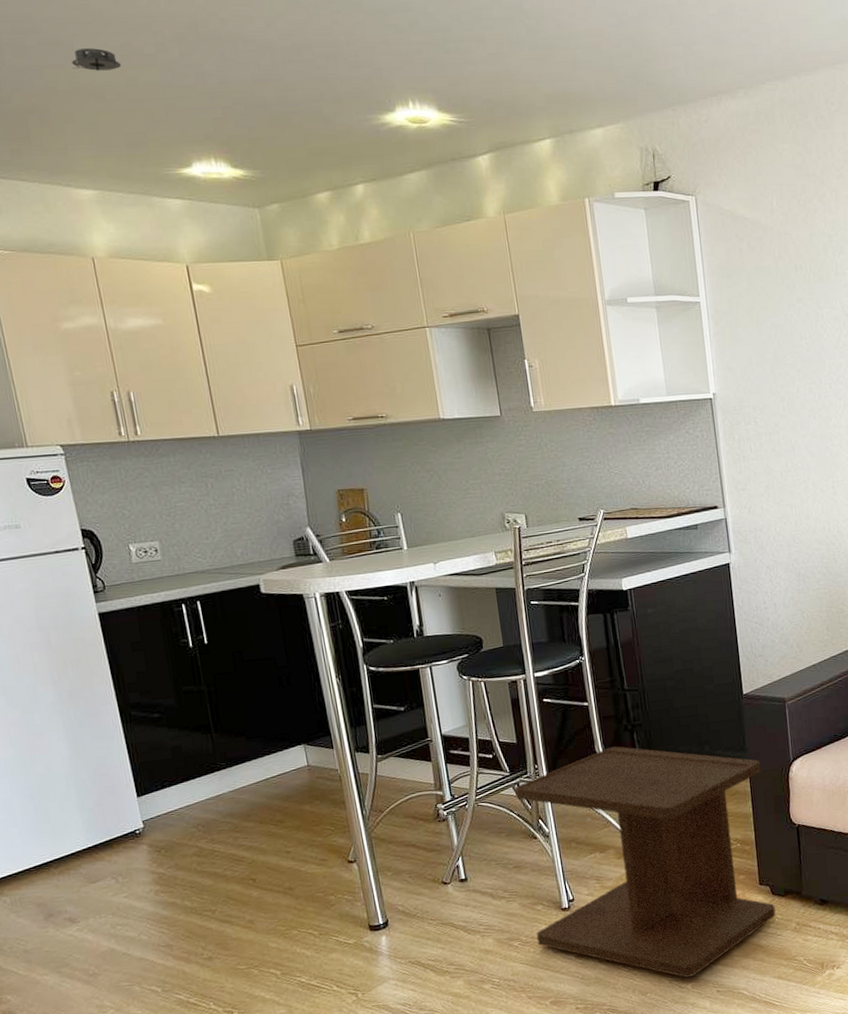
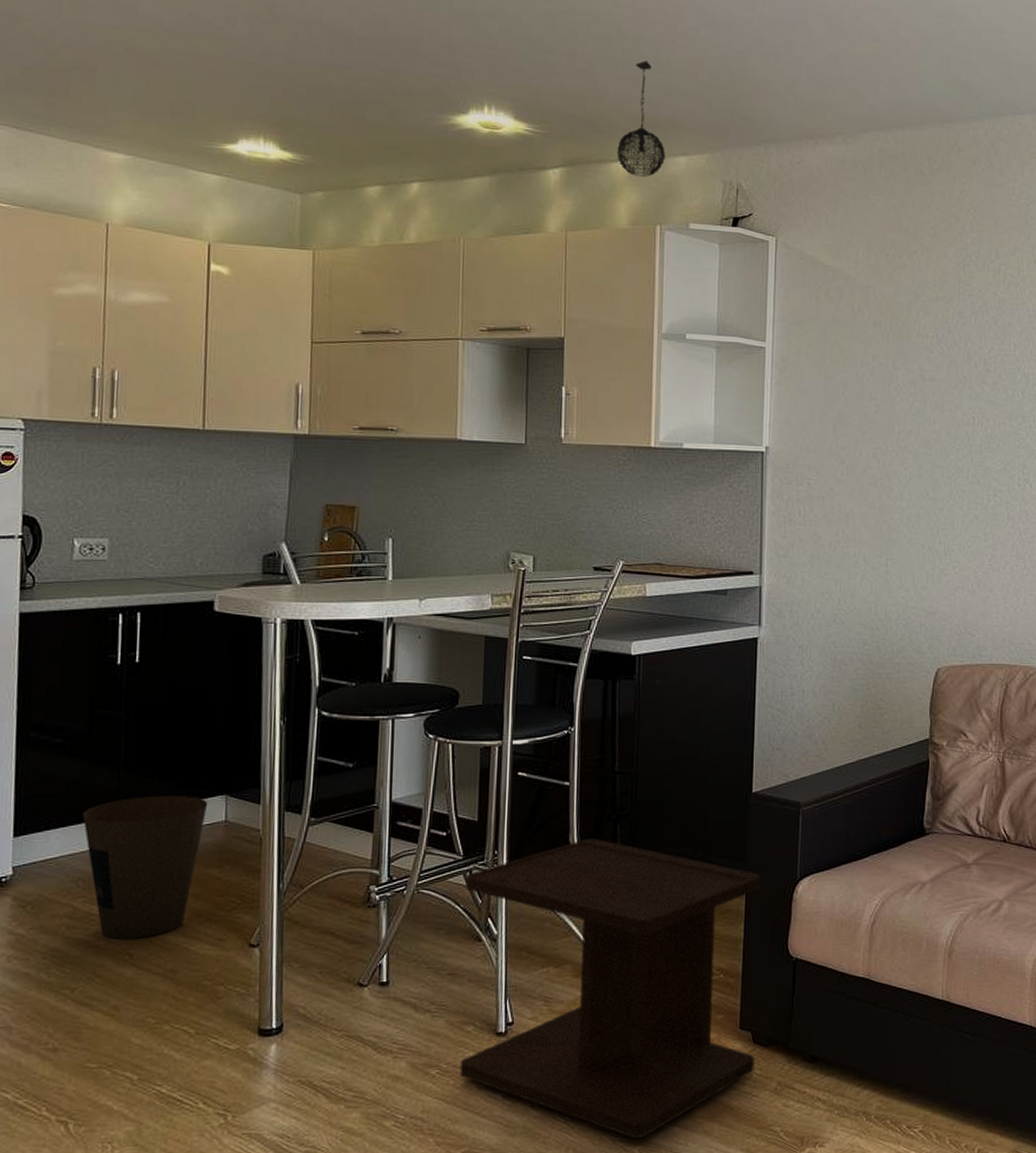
smoke detector: present [71,48,122,71] -> none [131,12,186,38]
trash can: none [190,748,291,869] -> present [83,795,208,939]
pendant light: none [537,37,583,153] -> present [617,60,665,177]

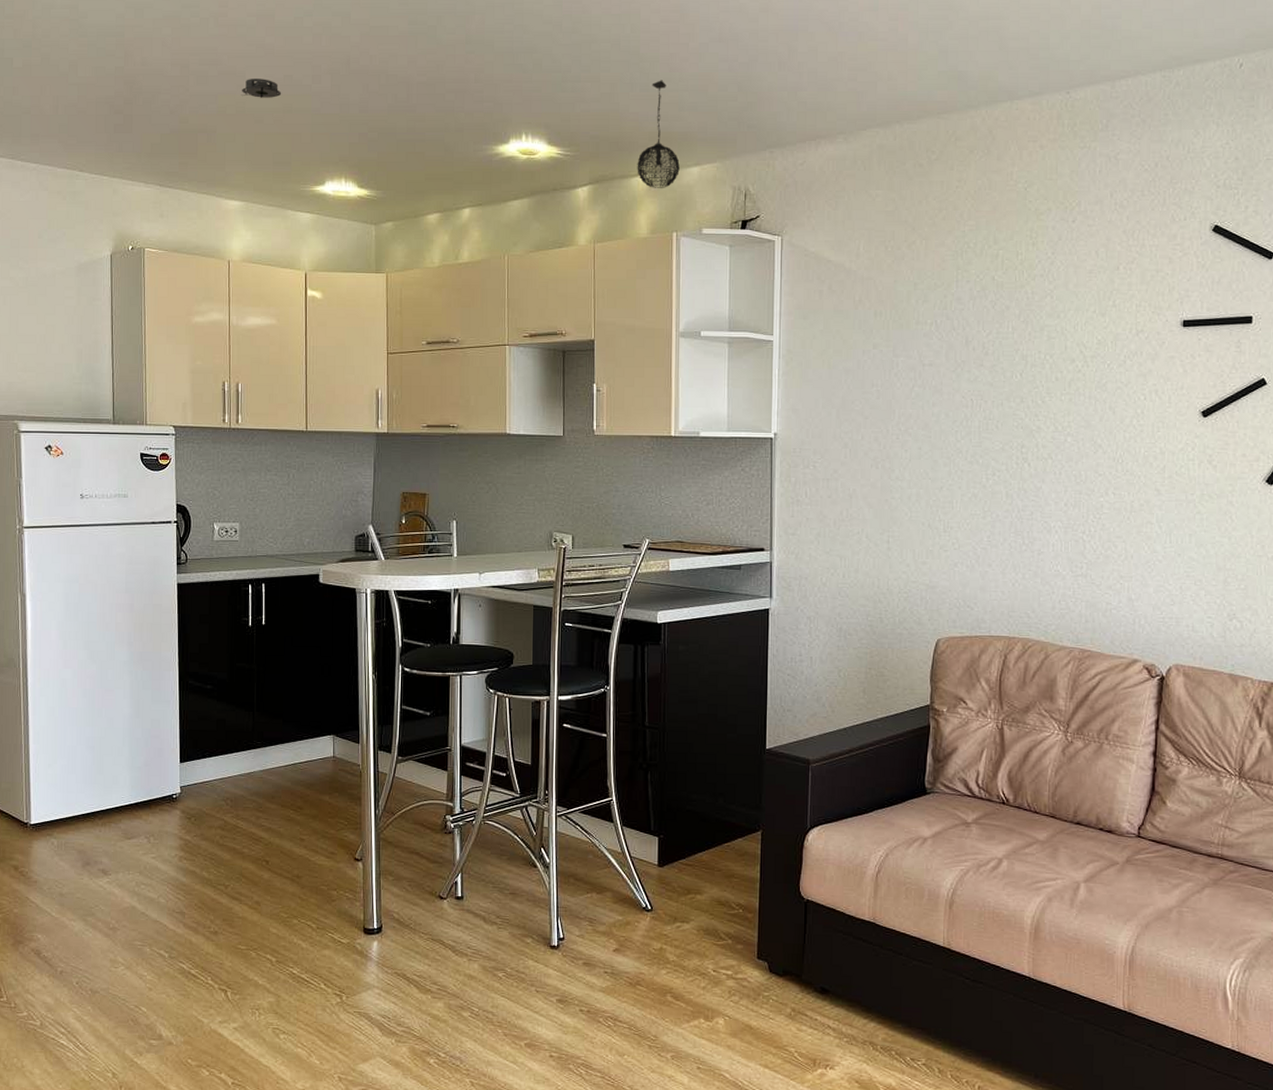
trash can: present [83,795,208,939] -> none [229,733,320,849]
smoke detector: none [131,12,186,38] -> present [241,79,282,98]
side table: present [459,838,761,1139] -> none [521,784,775,1046]

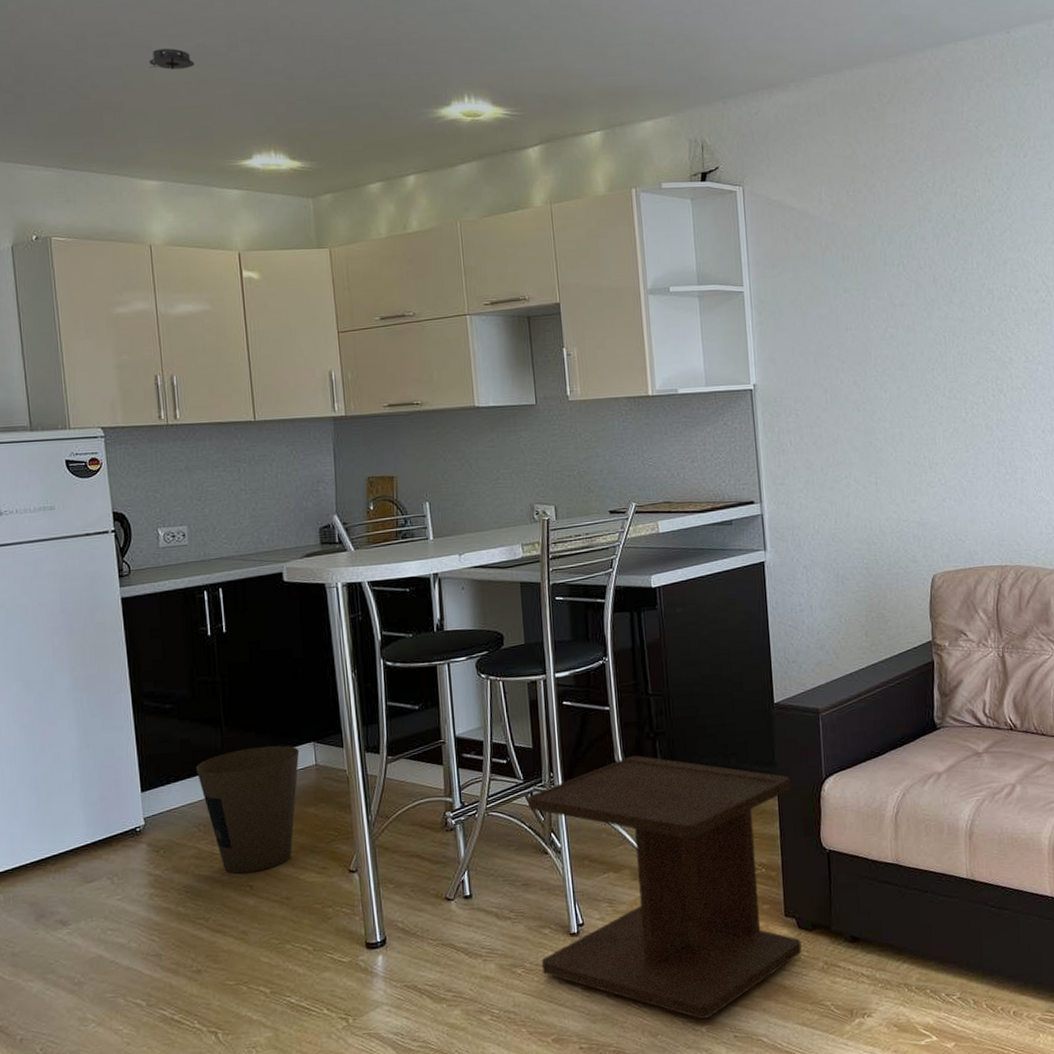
trash can: none [229,733,320,849] -> present [196,745,300,874]
side table: none [521,784,775,1046] -> present [528,755,802,1019]
pendant light: present [637,80,680,188] -> none [588,34,633,145]

